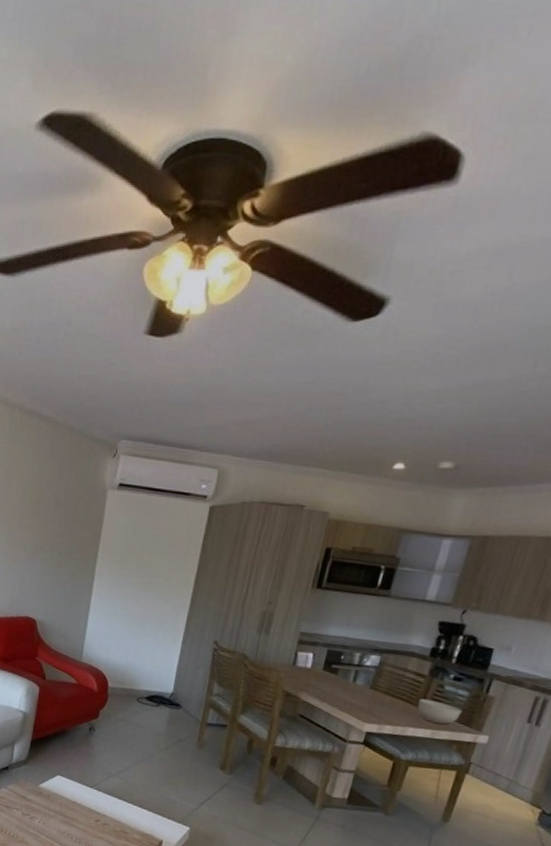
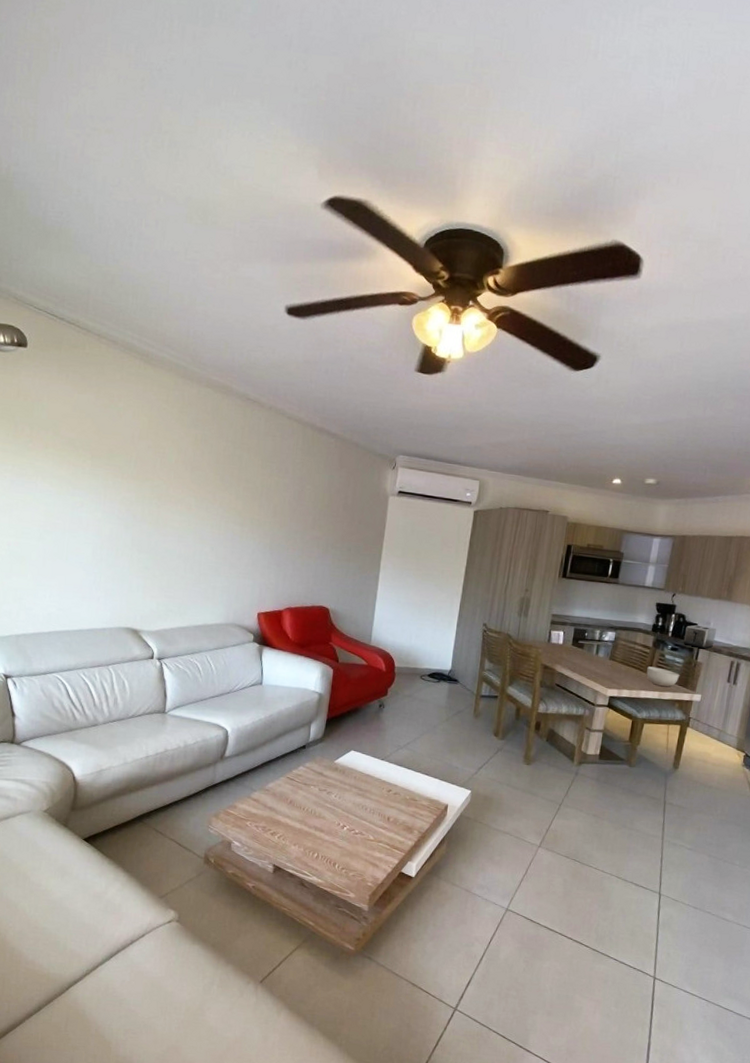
toaster: none [470,649,519,681] -> present [683,624,716,649]

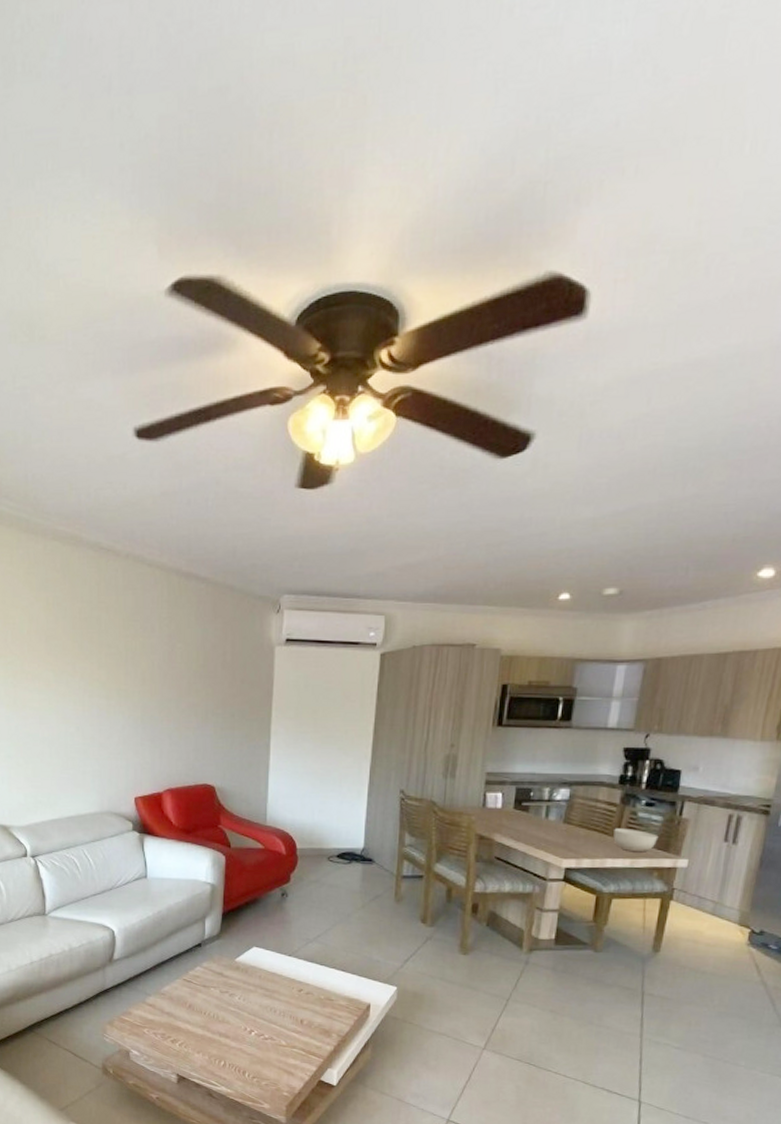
toaster: present [683,624,716,649] -> none [661,771,707,802]

